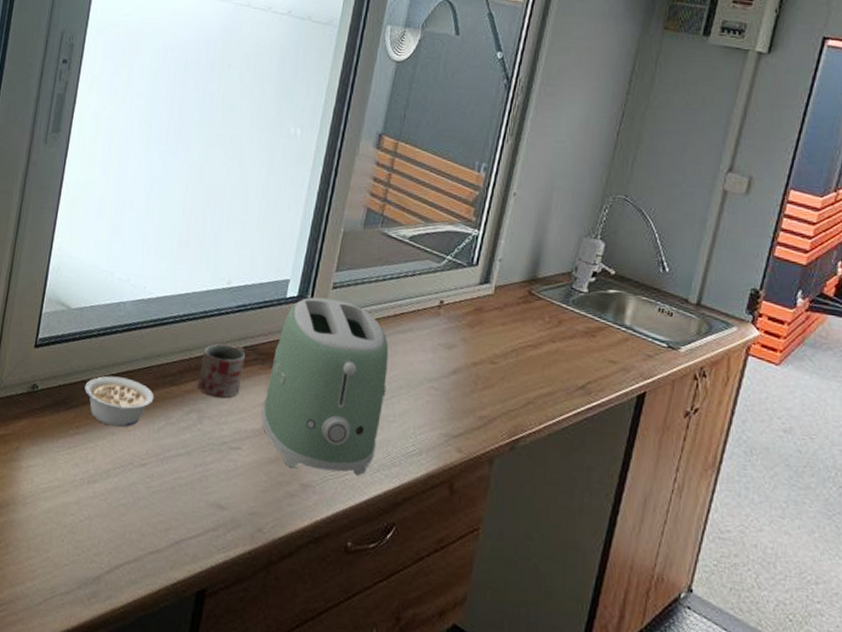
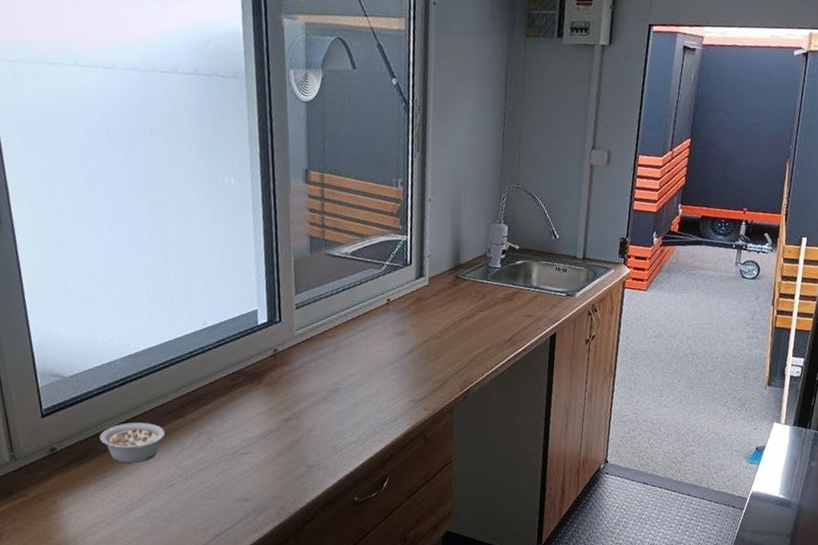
mug: present [197,344,246,398] -> none [197,373,238,418]
toaster: present [261,297,389,476] -> none [259,317,361,456]

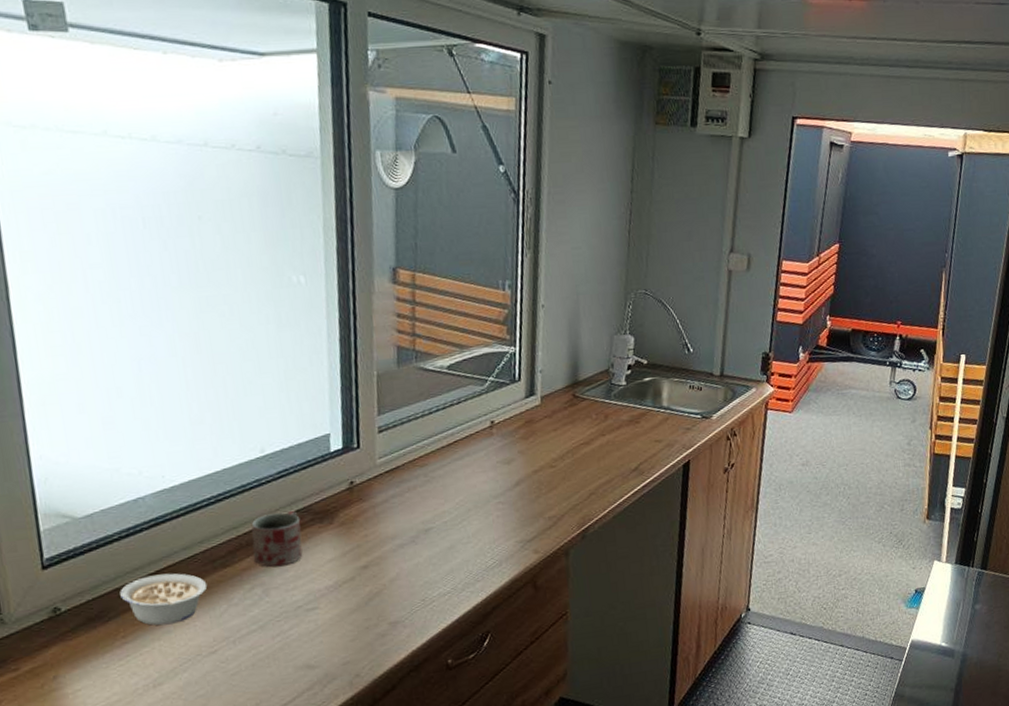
mug: none [197,373,238,418] -> present [251,510,303,567]

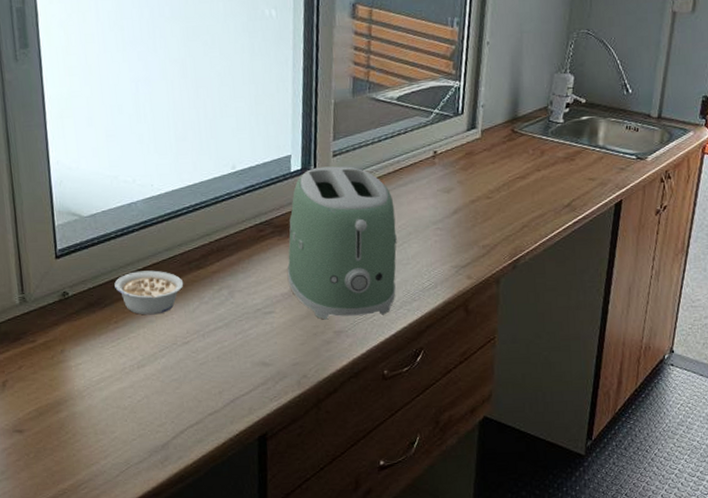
mug: present [251,510,303,567] -> none [221,222,263,272]
toaster: none [331,442,457,611] -> present [287,166,397,320]

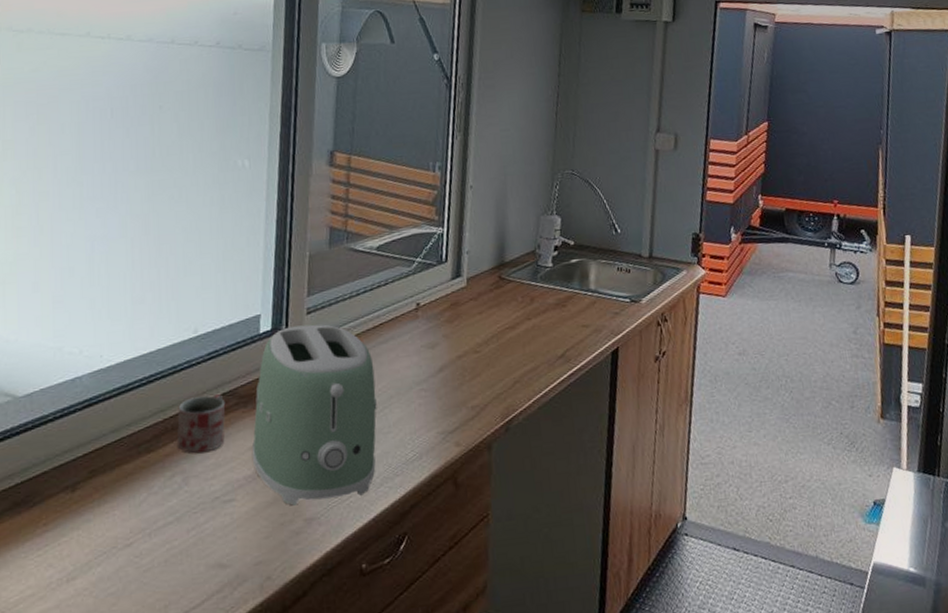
legume: present [114,270,184,315] -> none [47,457,131,514]
mug: none [221,222,263,272] -> present [176,393,226,453]

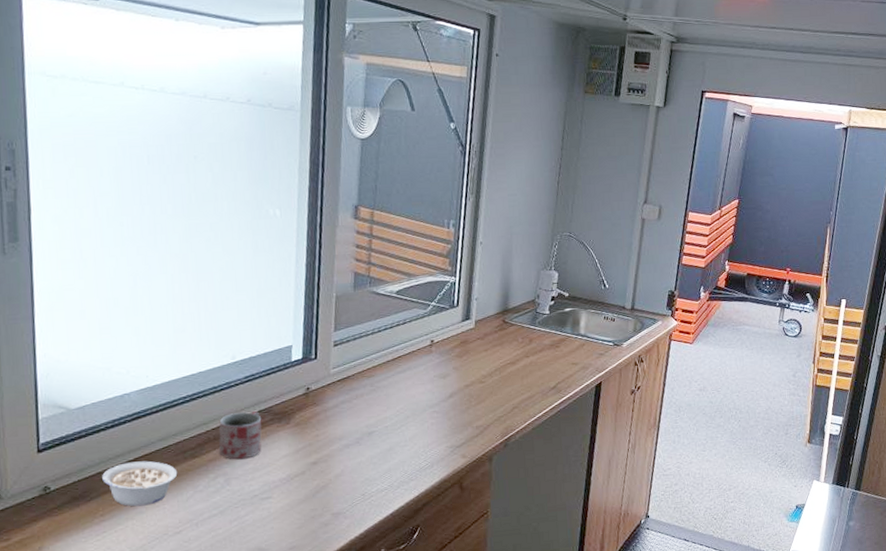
legume: none [47,457,131,514] -> present [102,461,178,507]
toaster: present [252,324,377,506] -> none [286,355,395,503]

